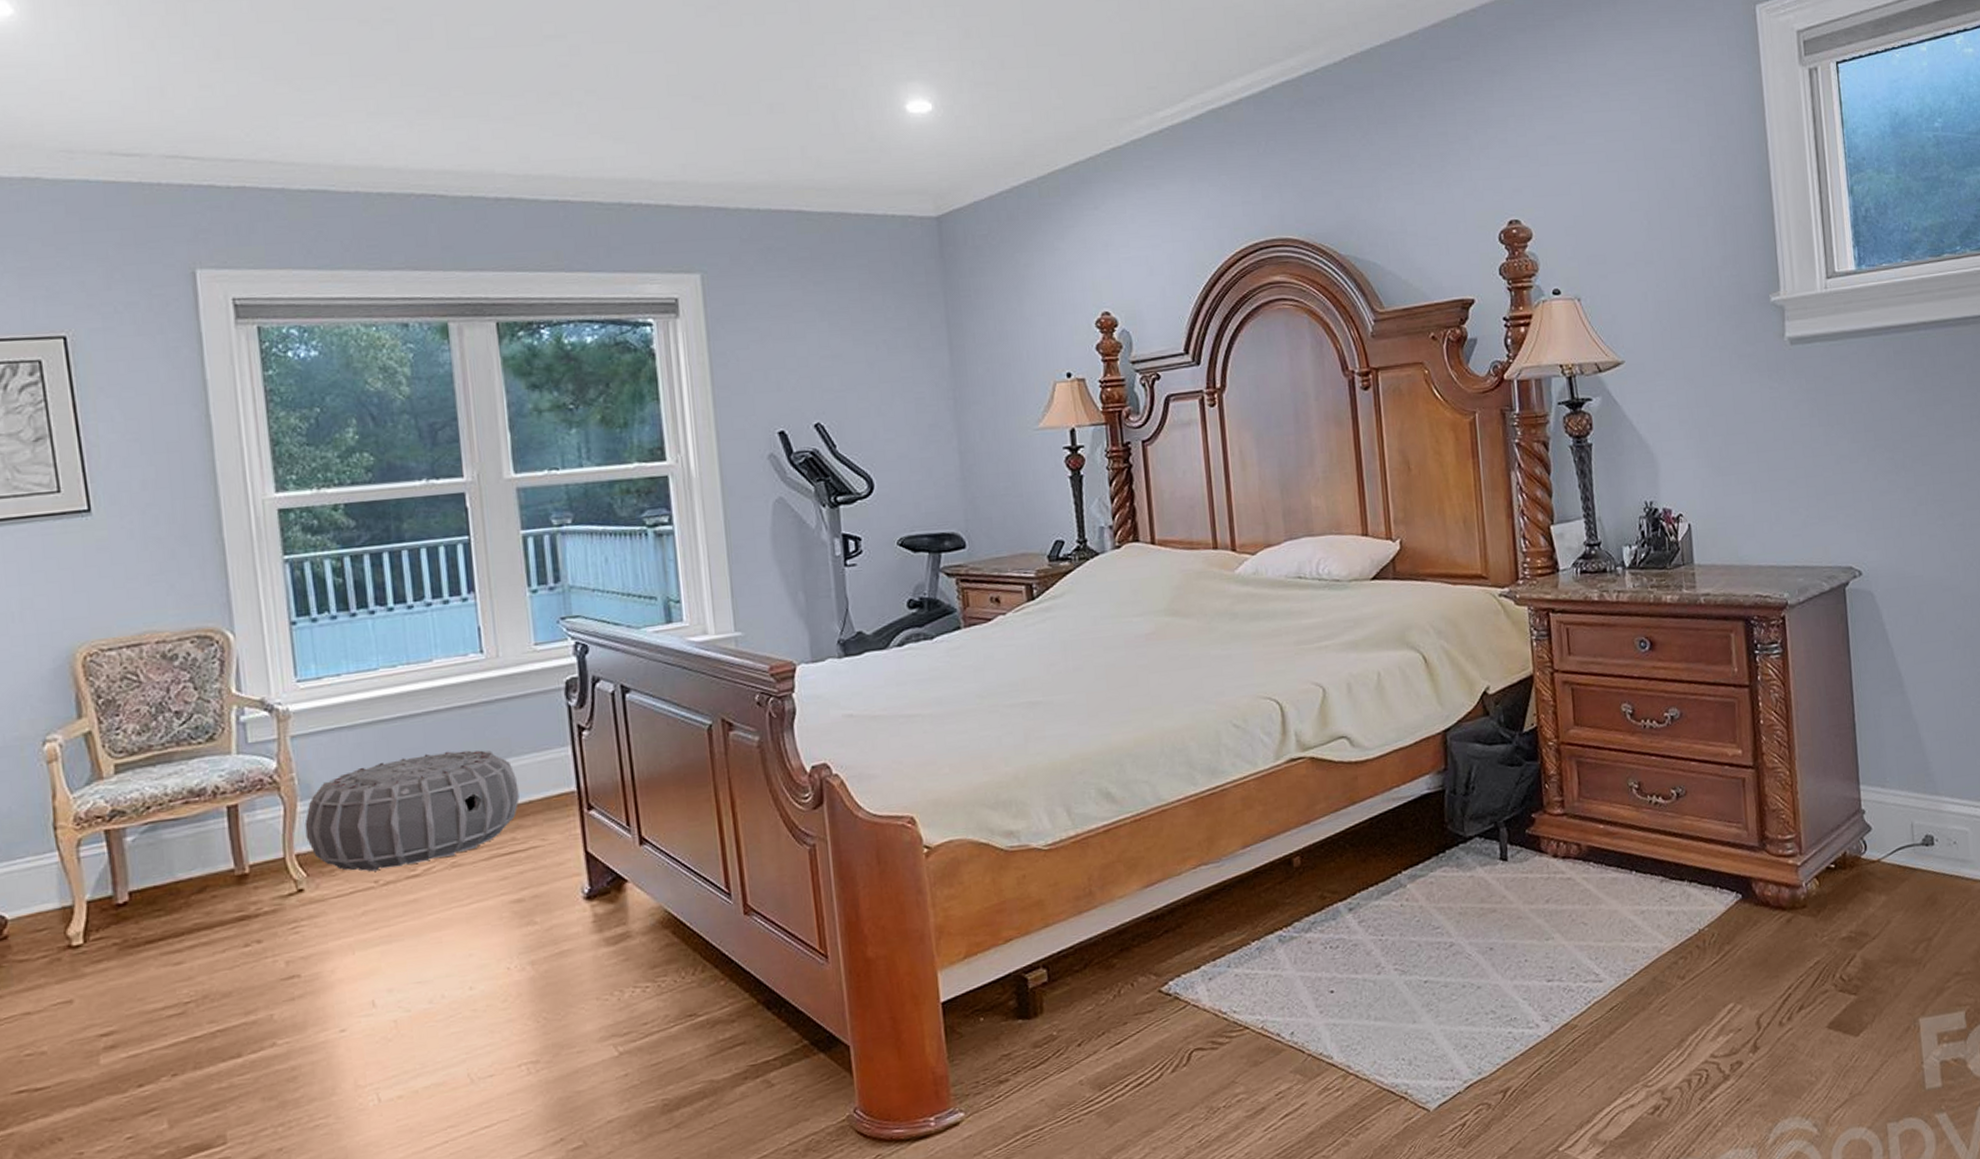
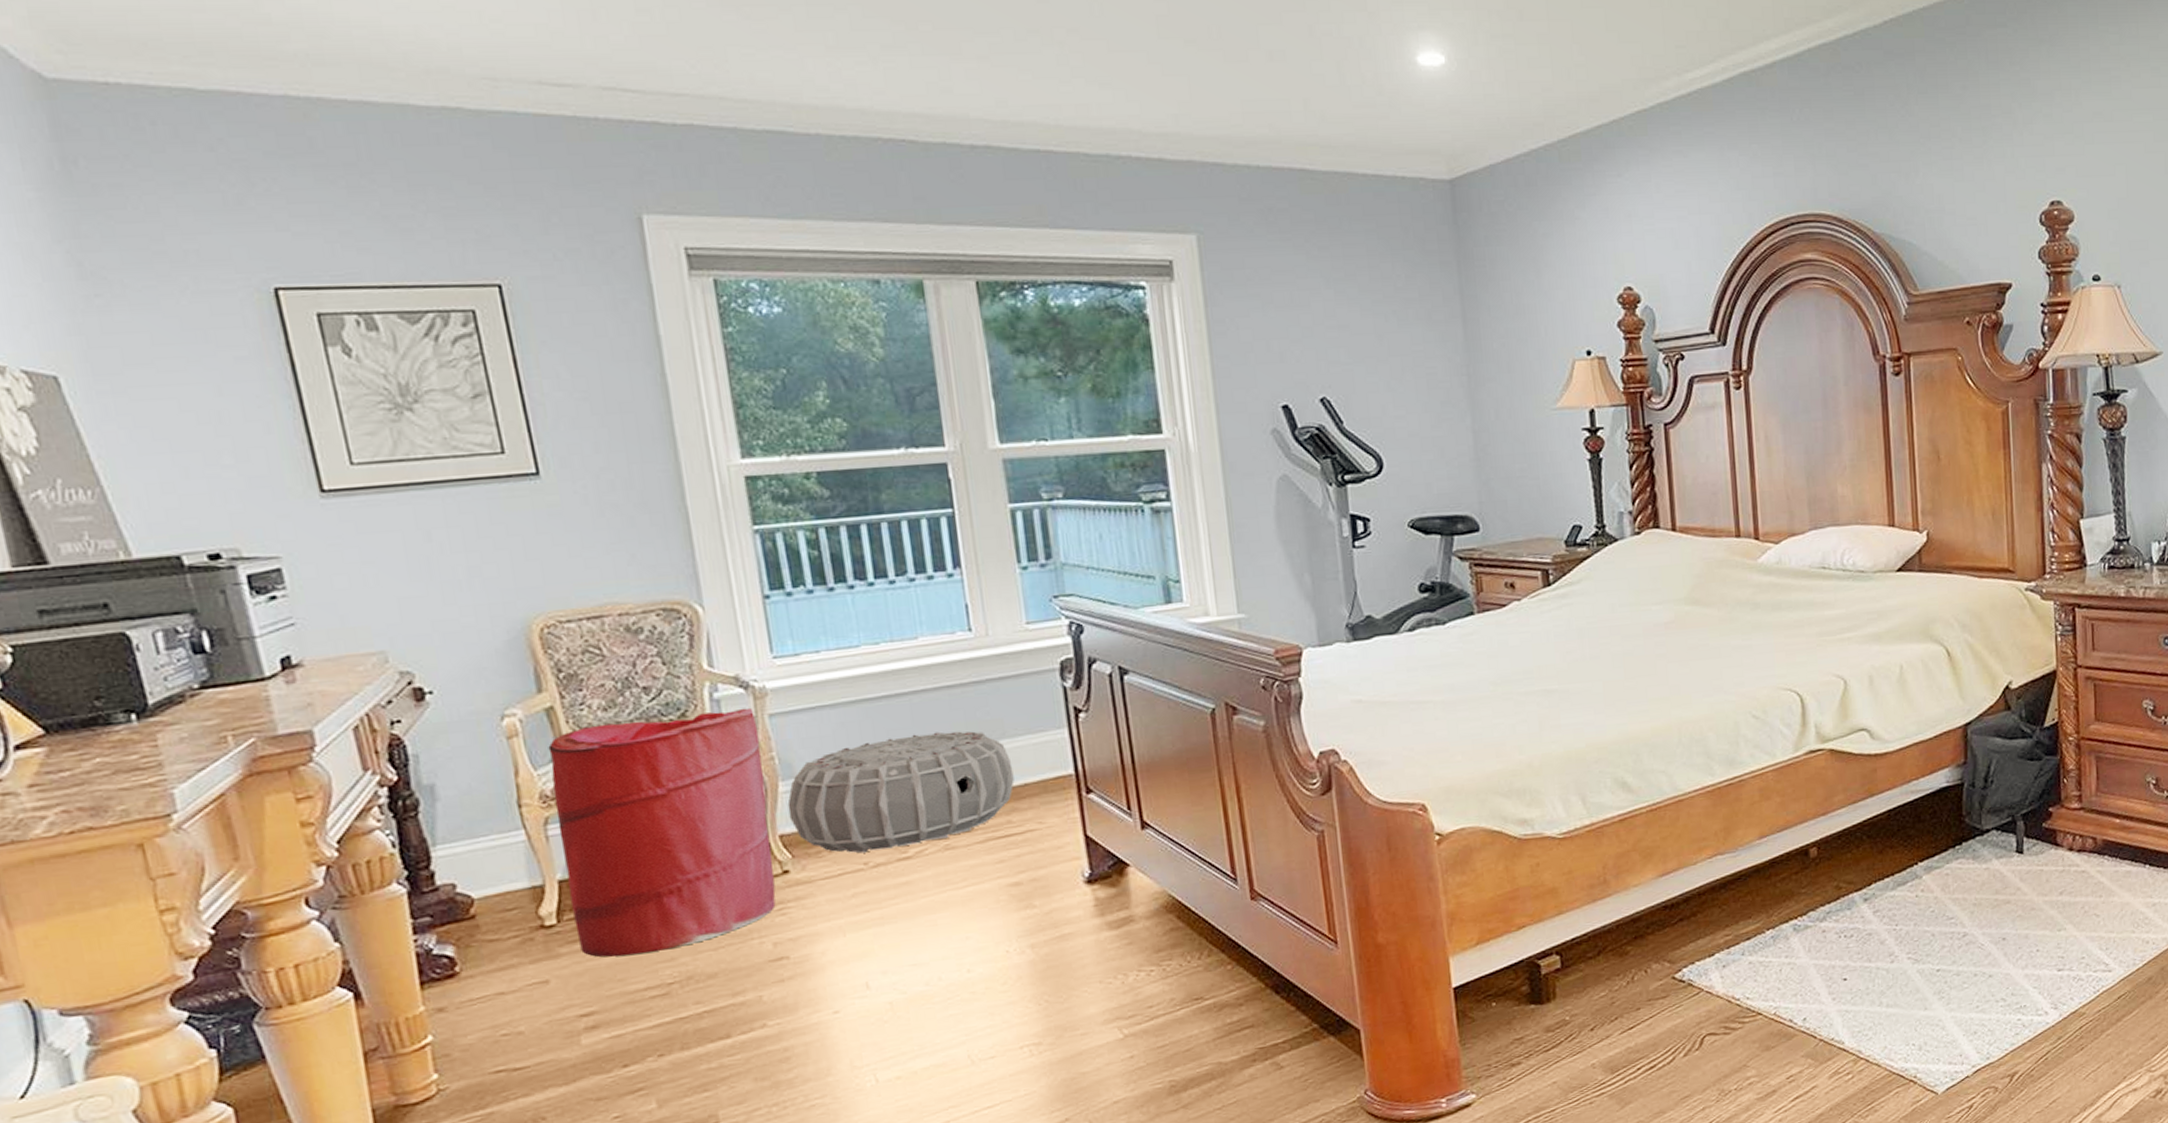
laundry hamper: none [84,730,290,977] -> present [548,708,776,957]

